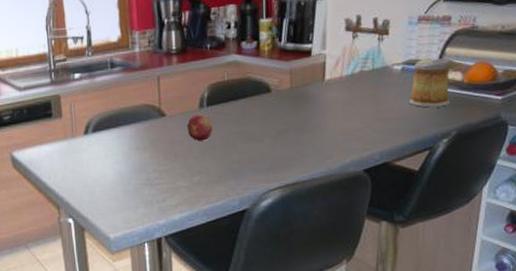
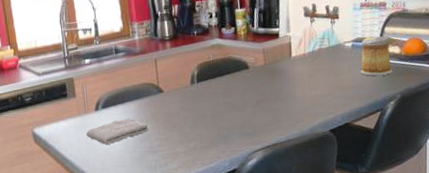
washcloth: none [72,144,147,174] -> present [86,118,149,145]
fruit: present [187,114,213,141] -> none [182,89,203,112]

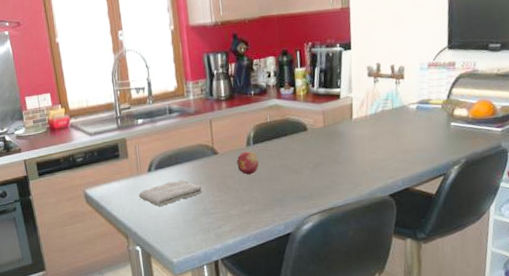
fruit: none [182,89,203,112] -> present [237,151,259,175]
mug: present [361,36,392,77] -> none [425,98,458,140]

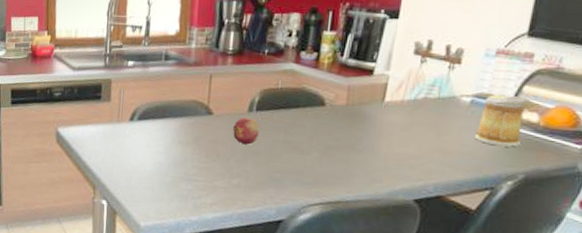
washcloth: present [138,180,203,206] -> none [114,136,188,161]
mug: none [425,98,458,140] -> present [475,96,526,148]

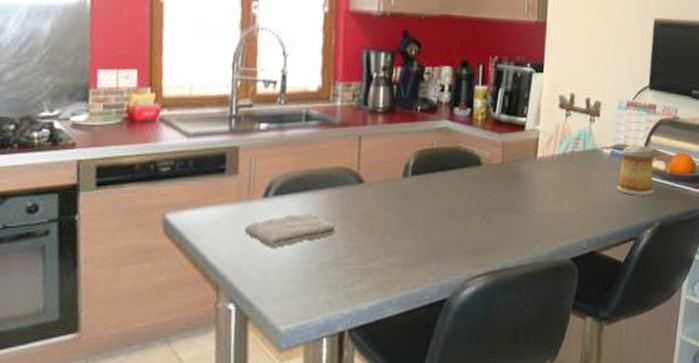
washcloth: none [114,136,188,161] -> present [243,213,336,247]
fruit: present [233,117,259,145] -> none [387,184,416,215]

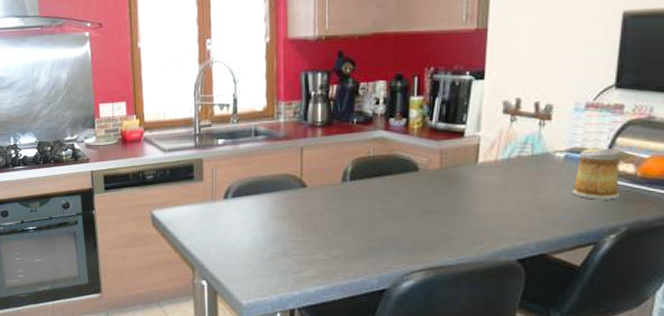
washcloth: present [243,213,336,247] -> none [210,212,284,239]

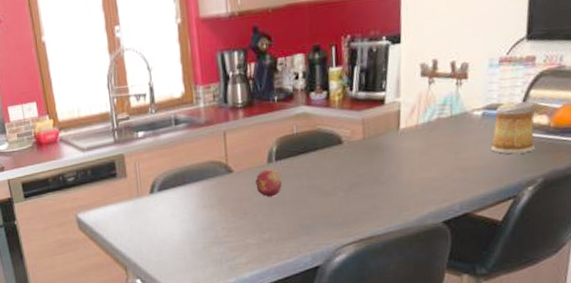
fruit: none [328,188,354,215] -> present [256,169,282,197]

